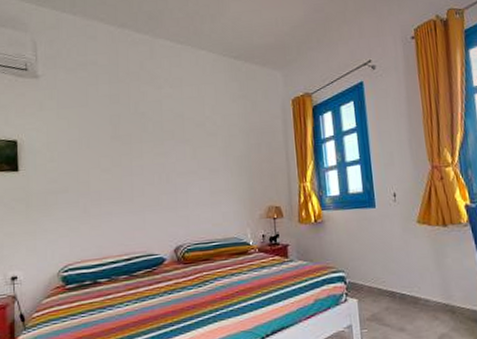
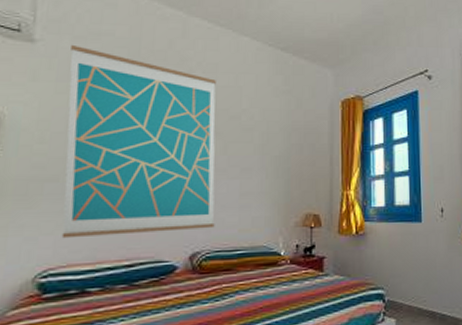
wall art: none [65,76,192,239] -> present [61,44,216,239]

